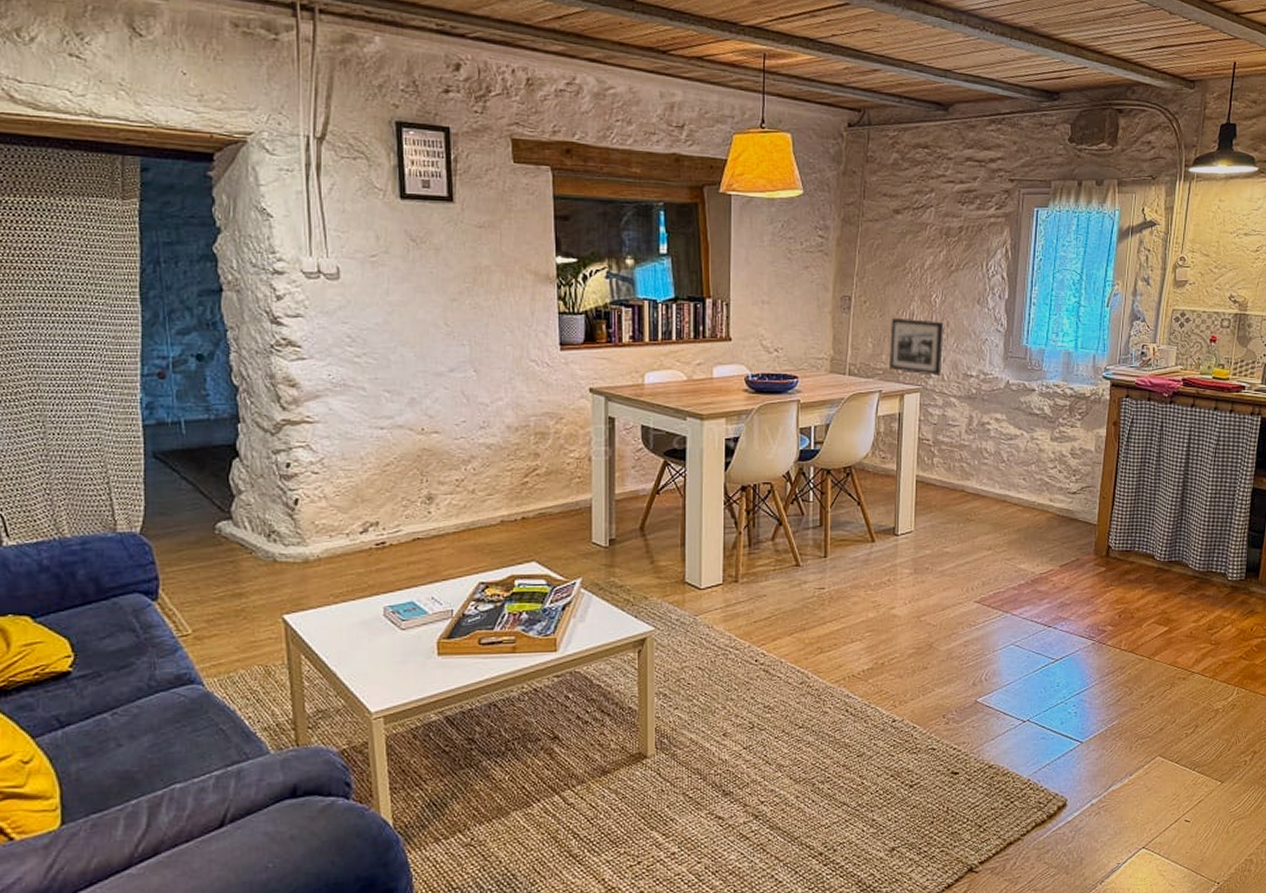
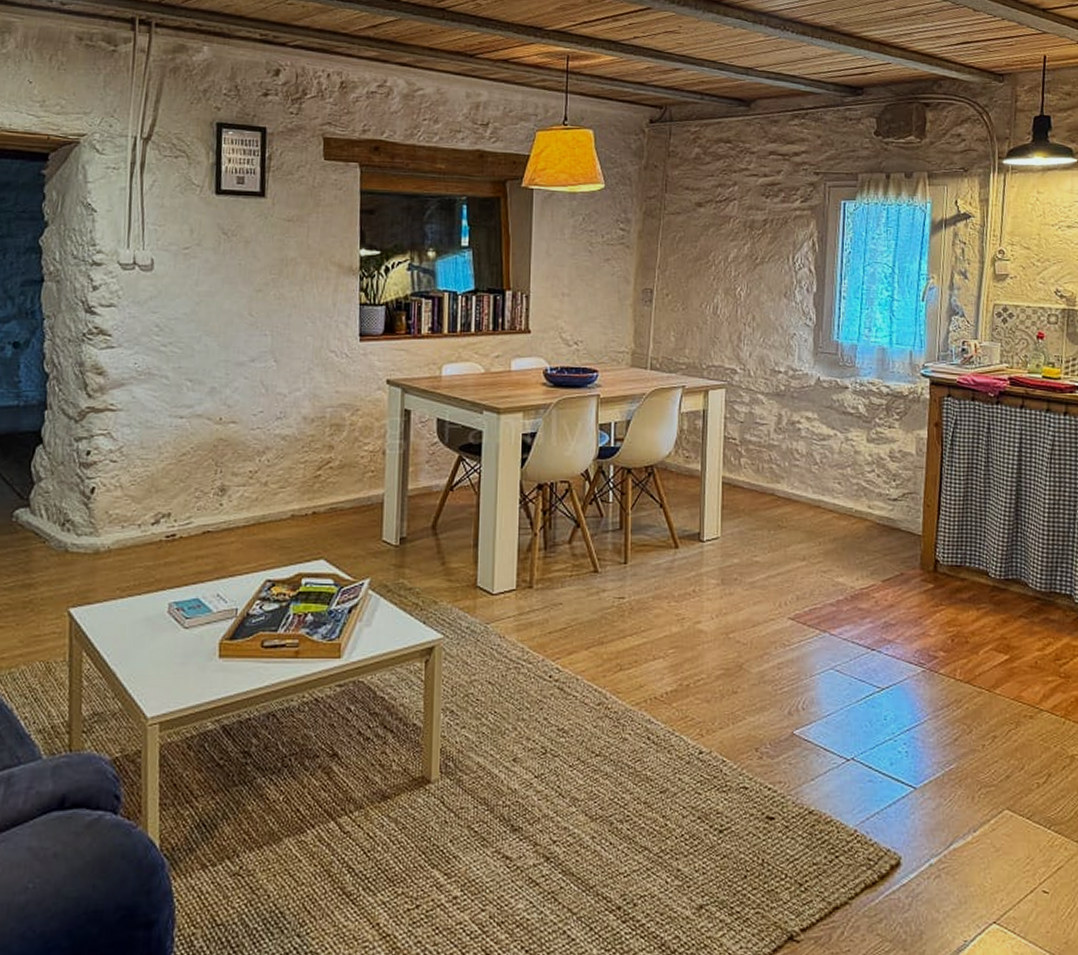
picture frame: present [890,317,944,376] -> none [693,310,750,371]

